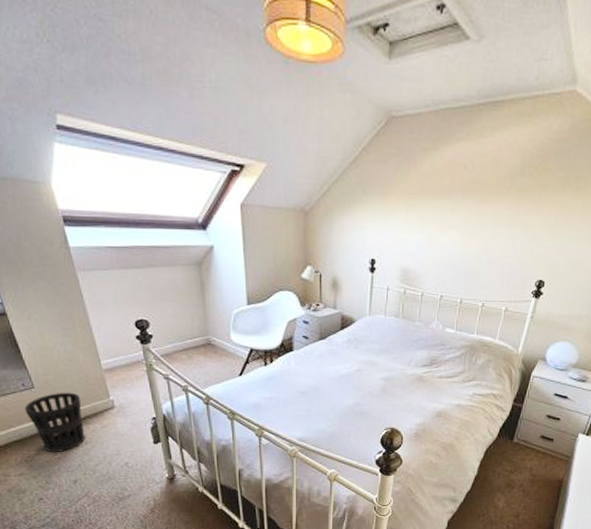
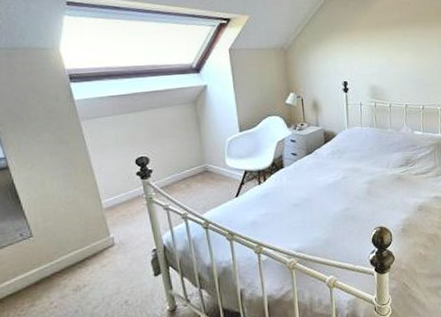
wastebasket: present [24,392,86,453] -> none [21,235,84,302]

